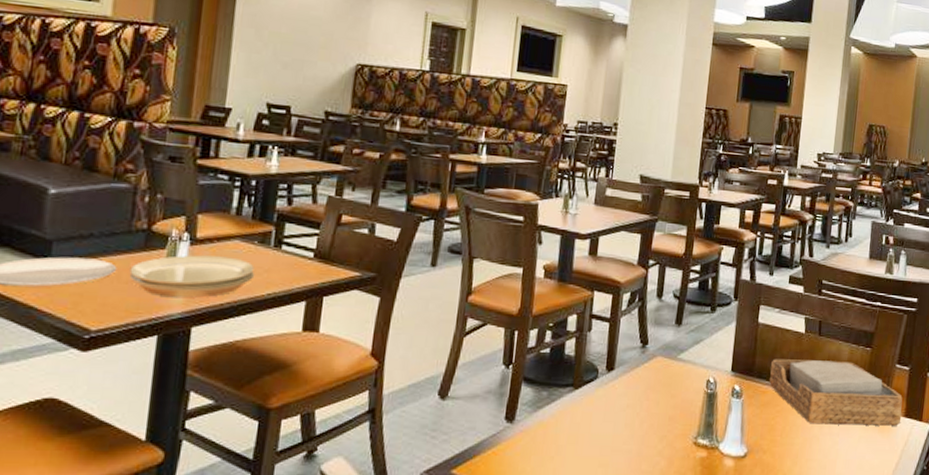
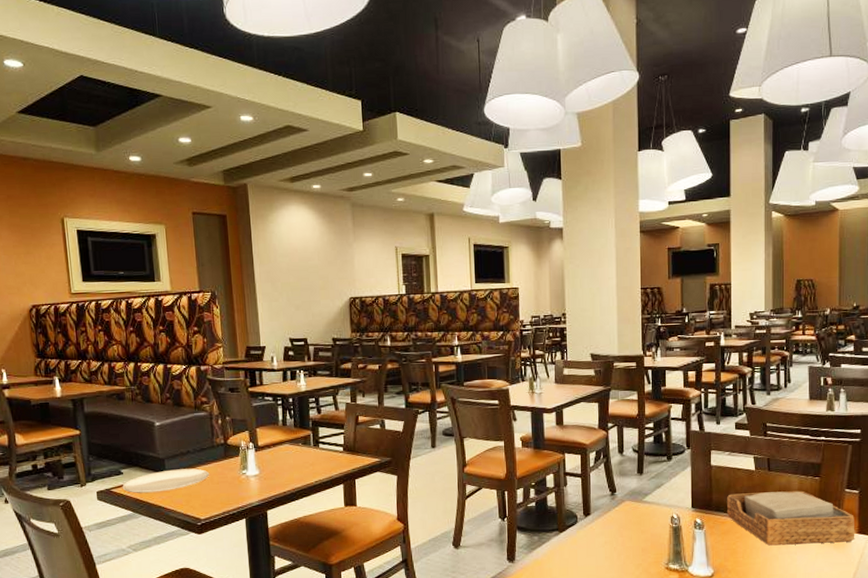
plate: present [129,255,255,298] -> none [218,457,304,490]

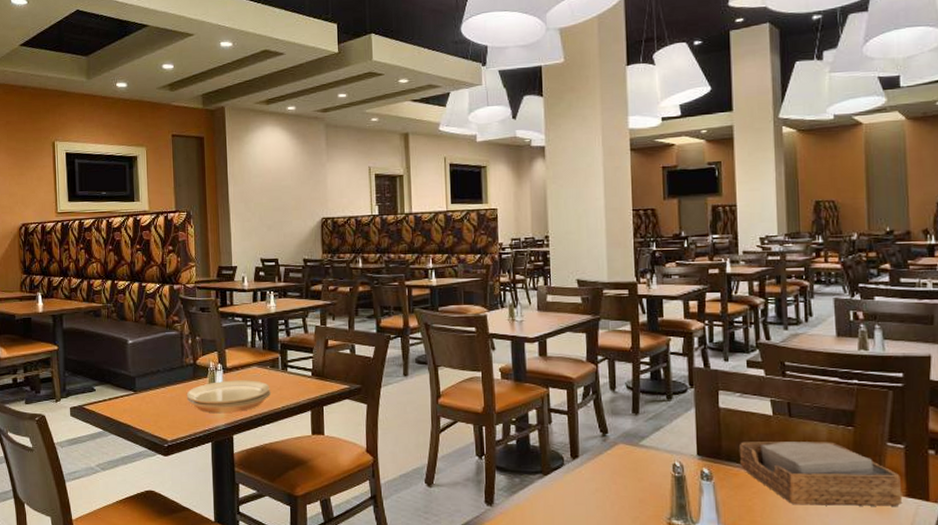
plate: present [122,468,210,494] -> none [94,388,178,412]
plate: none [218,457,304,490] -> present [186,380,272,413]

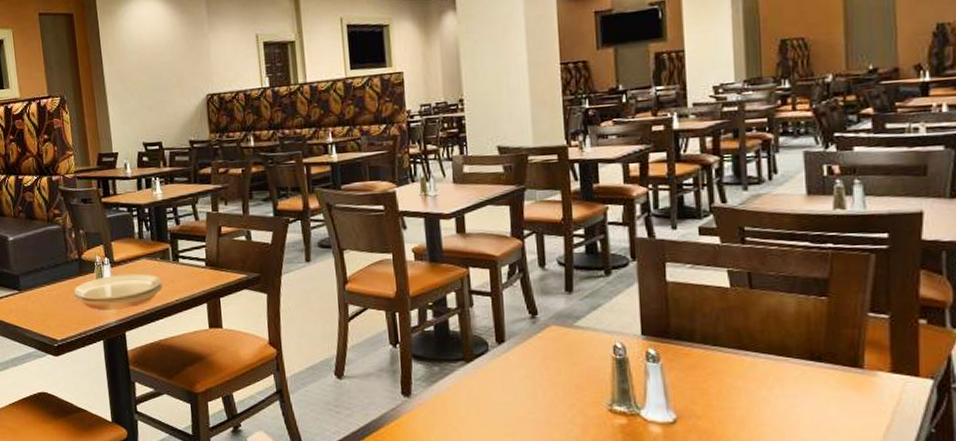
napkin holder: present [738,442,903,506] -> none [690,314,887,386]

